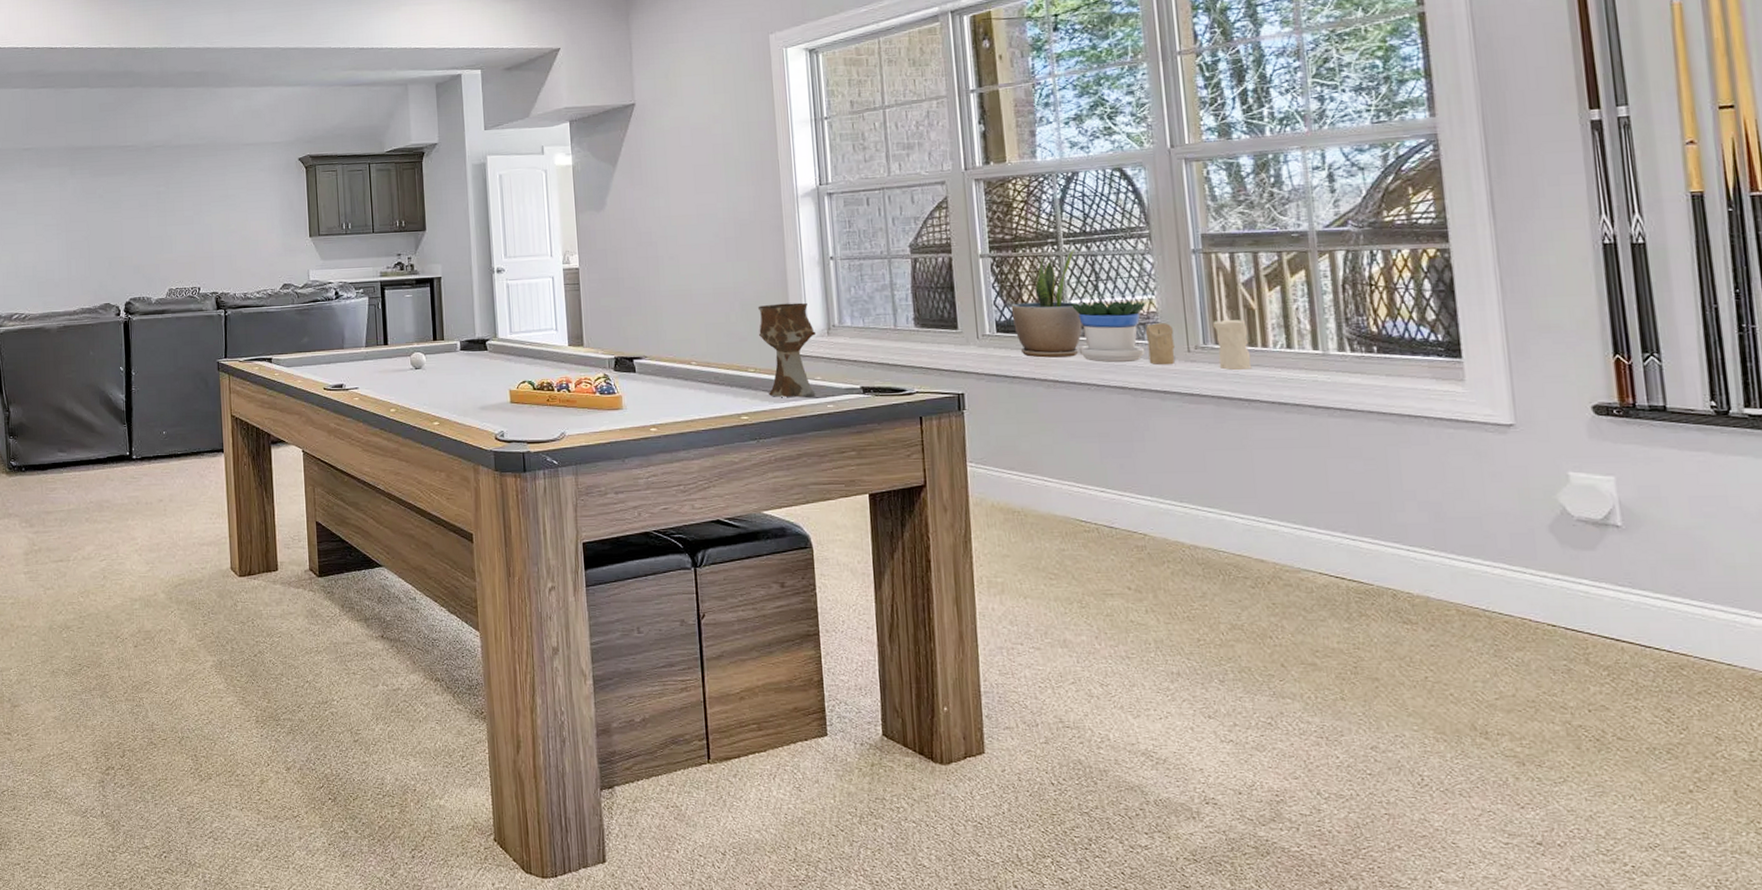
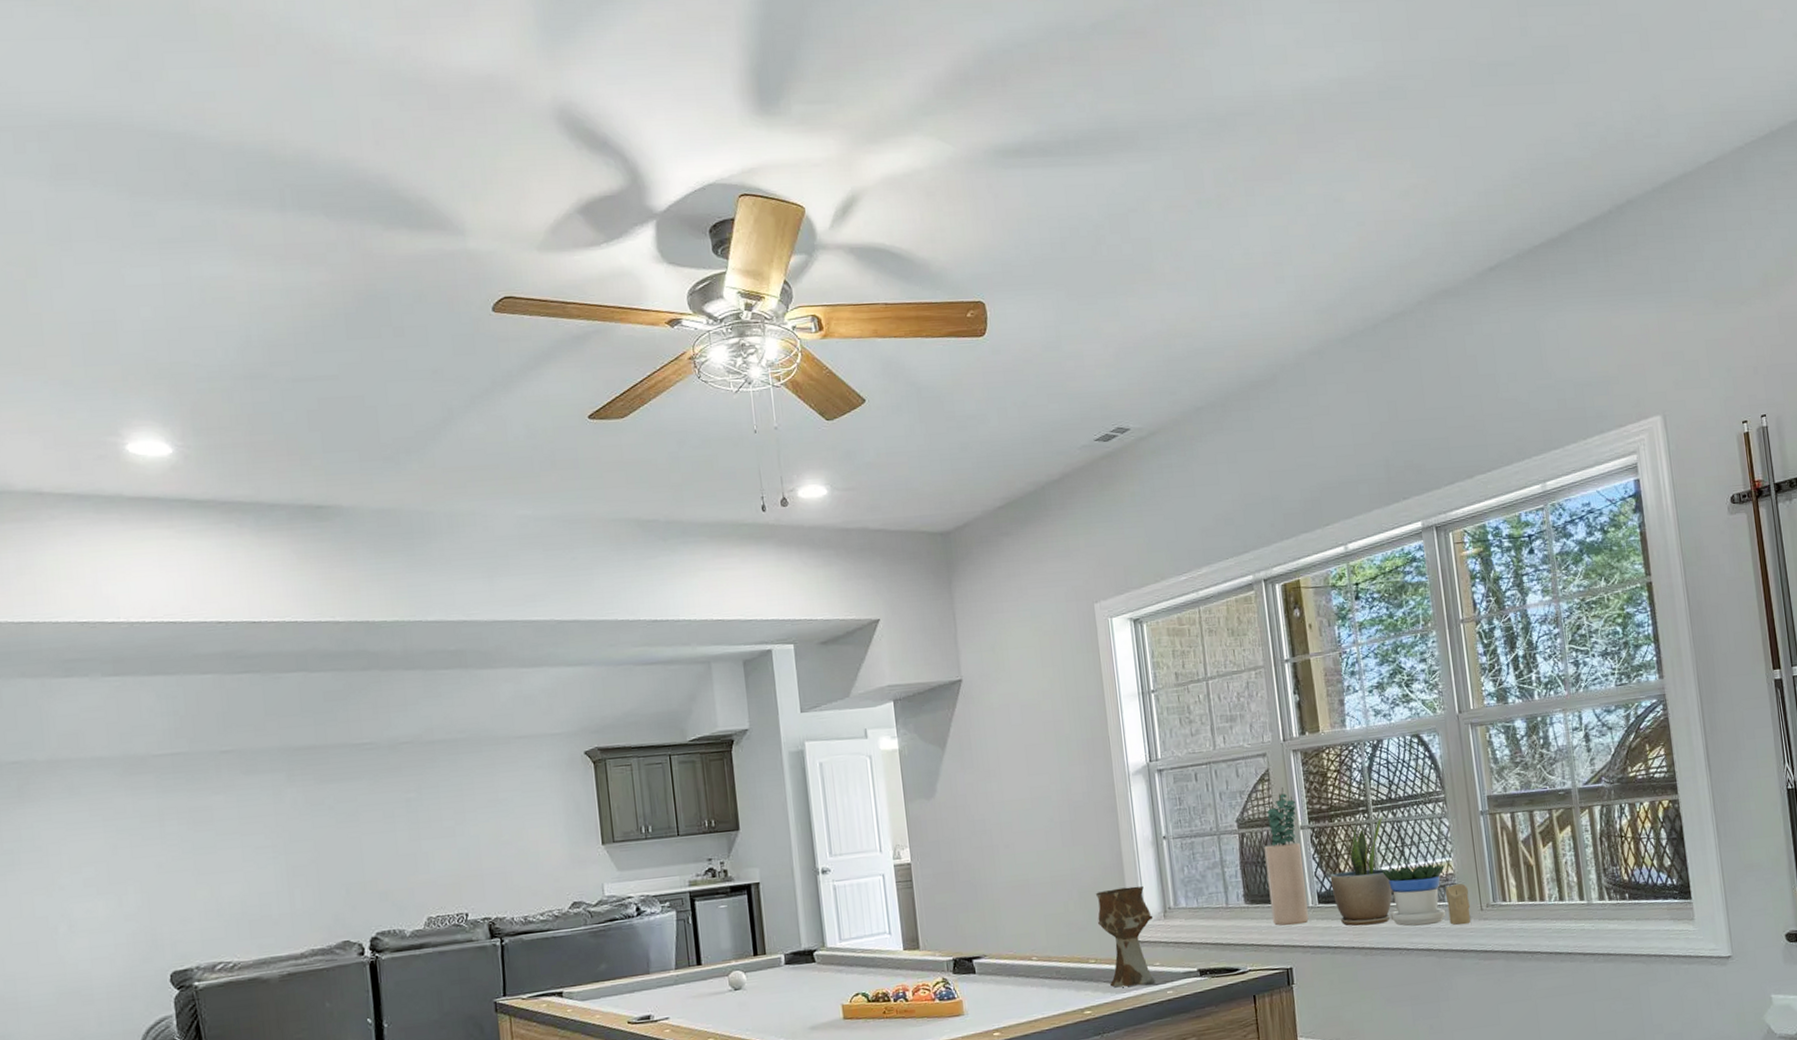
vase: none [938,215,985,352] -> present [1264,787,1309,926]
candle: present [1213,320,1252,371] -> none [1500,876,1533,926]

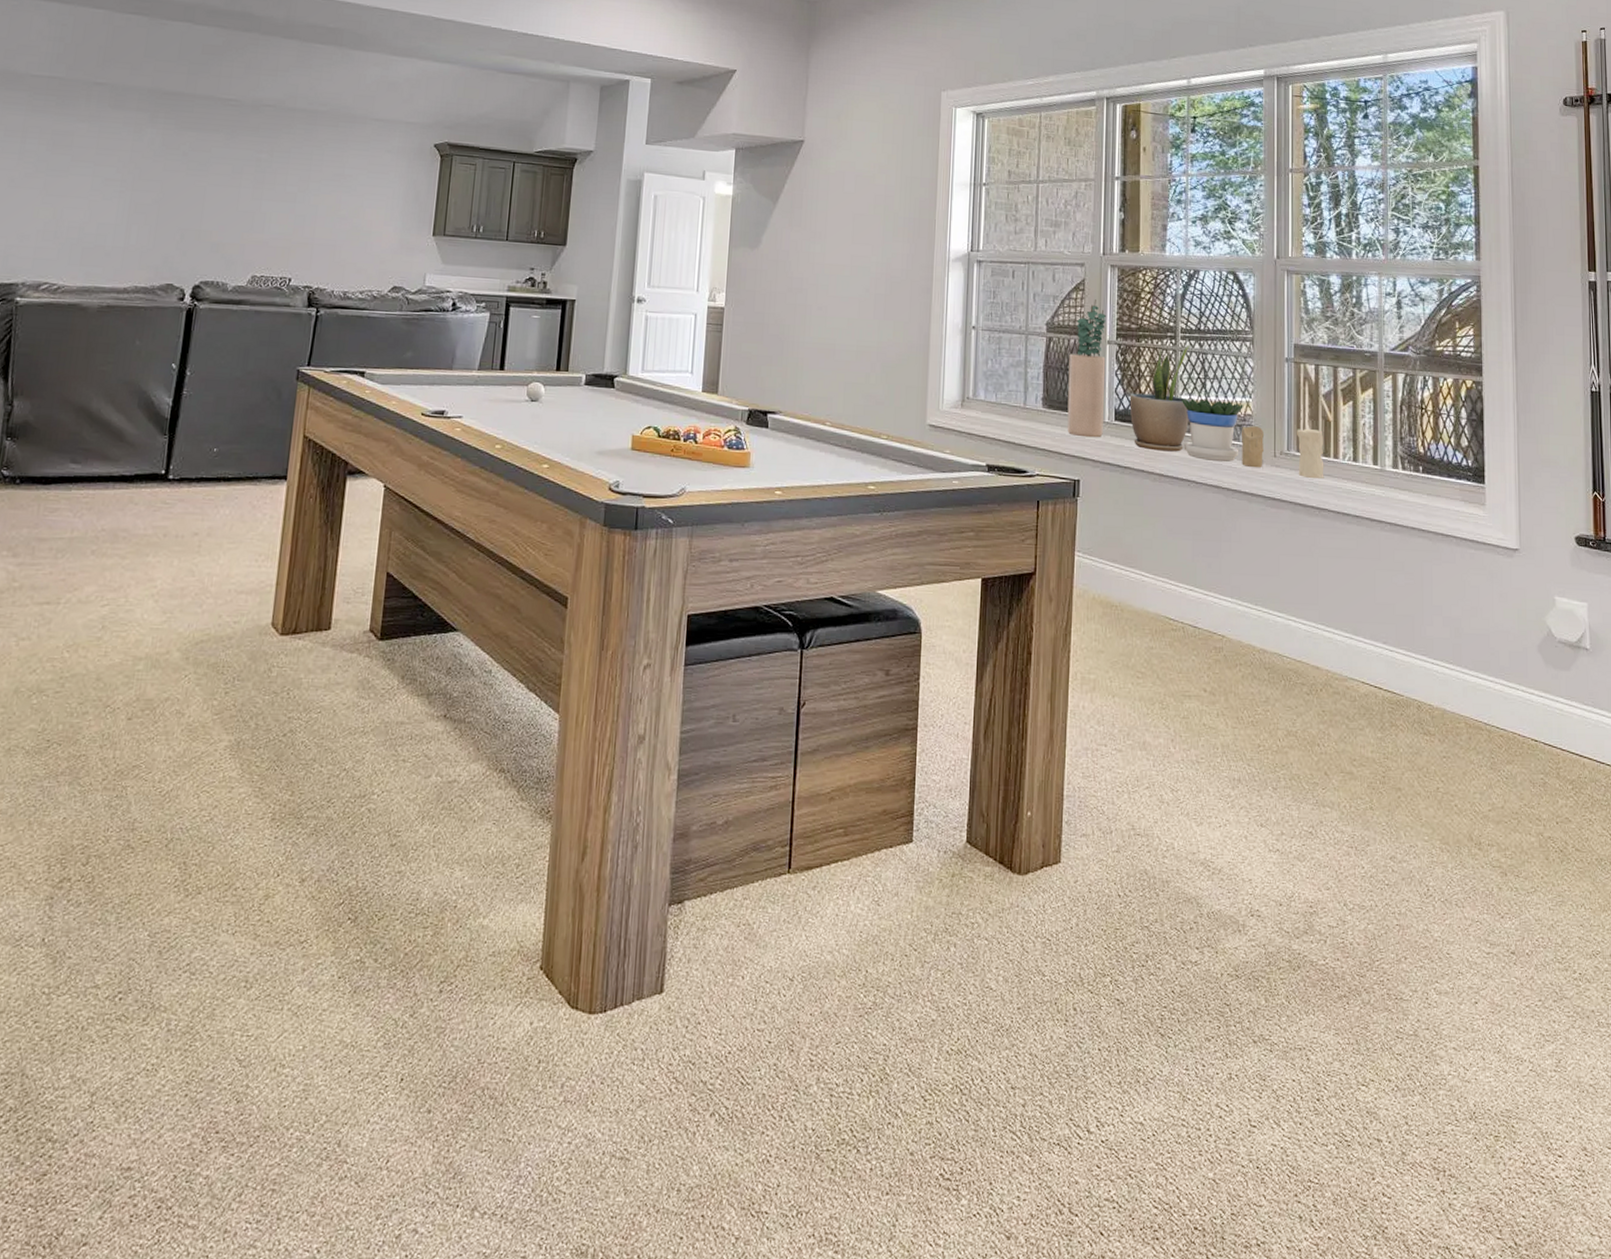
chalice: present [1095,886,1156,988] -> none [896,369,951,471]
candle: none [1500,876,1533,926] -> present [1297,429,1324,479]

